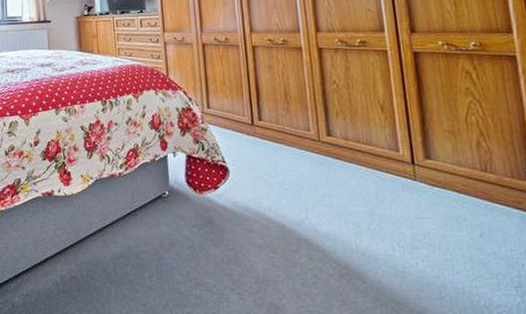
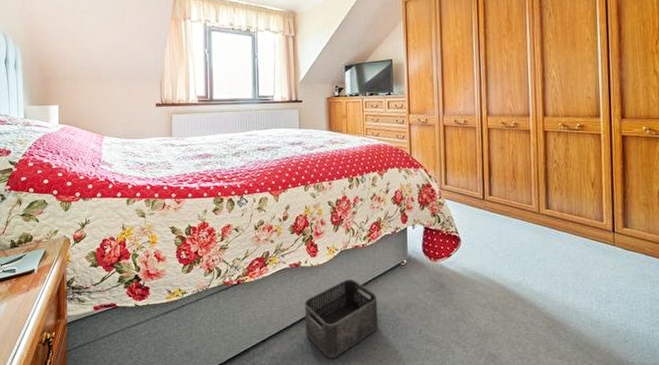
storage bin: none [59,211,140,300] -> present [305,279,378,359]

